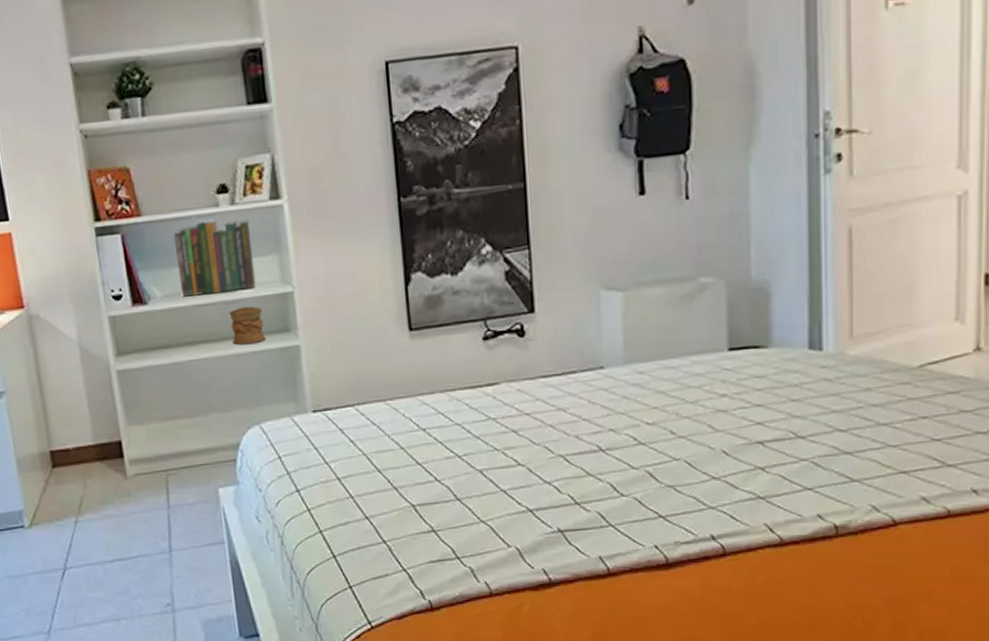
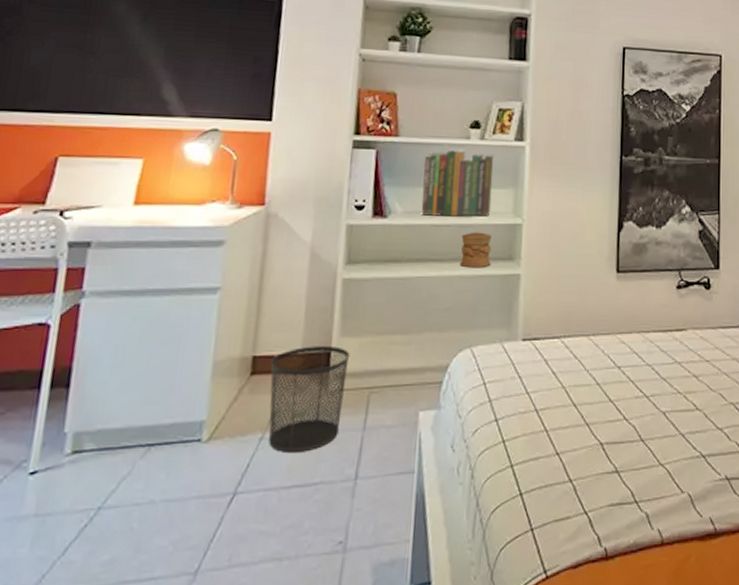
waste bin: none [67,435,145,532] -> present [269,346,350,452]

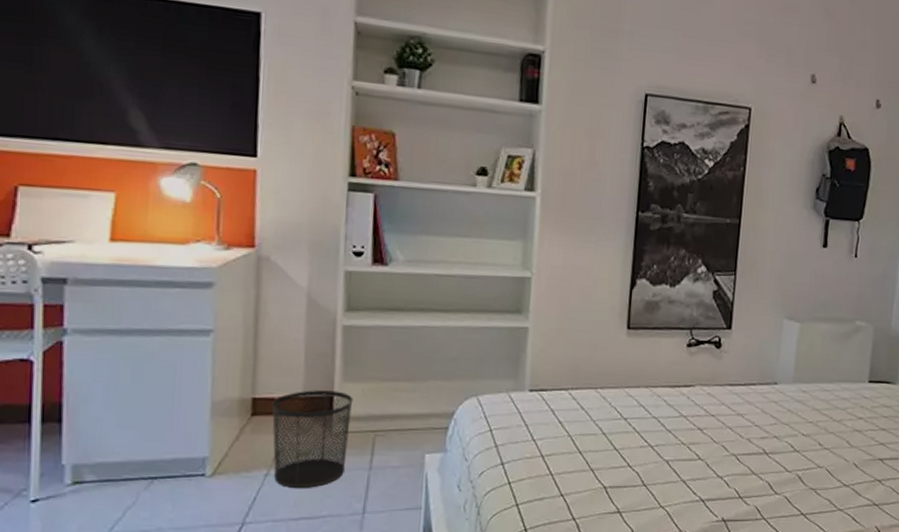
books: present [421,151,493,217] -> none [424,198,501,269]
decorative box: present [459,232,492,268] -> none [465,283,499,320]

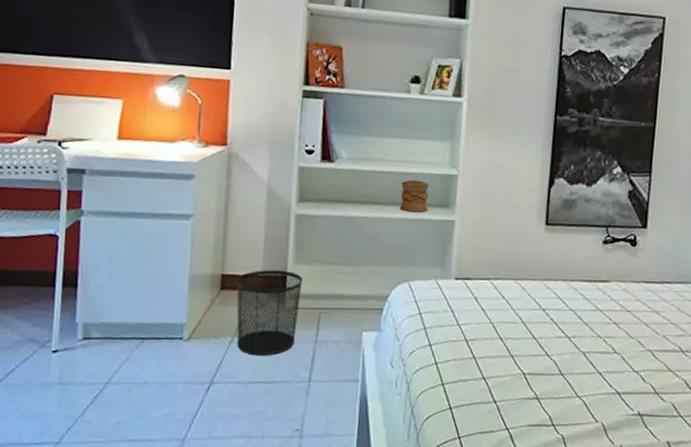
decorative box: none [465,283,499,320] -> present [399,180,429,213]

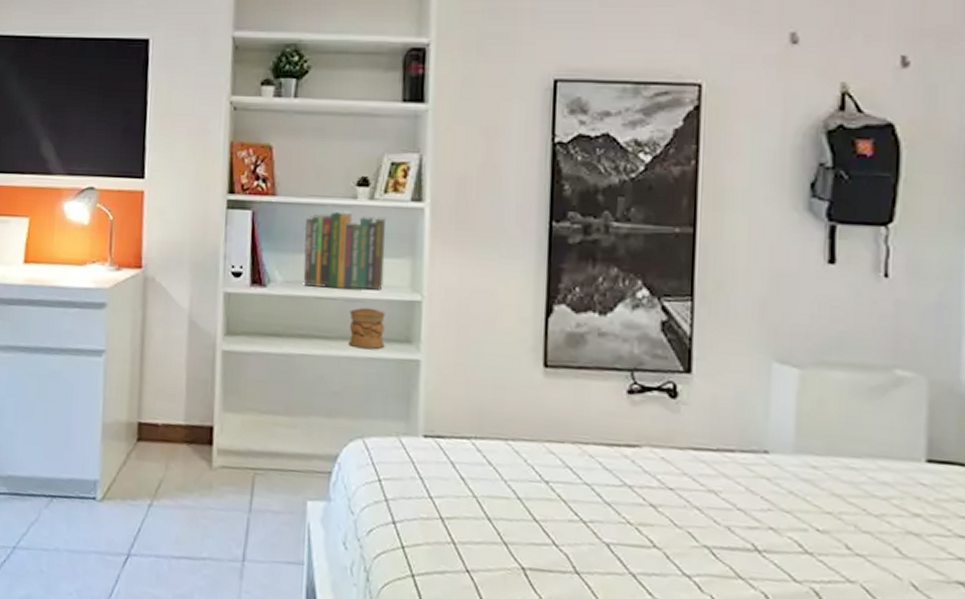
waste bin: present [236,269,303,356] -> none [155,418,233,525]
books: none [365,103,432,167] -> present [303,212,385,291]

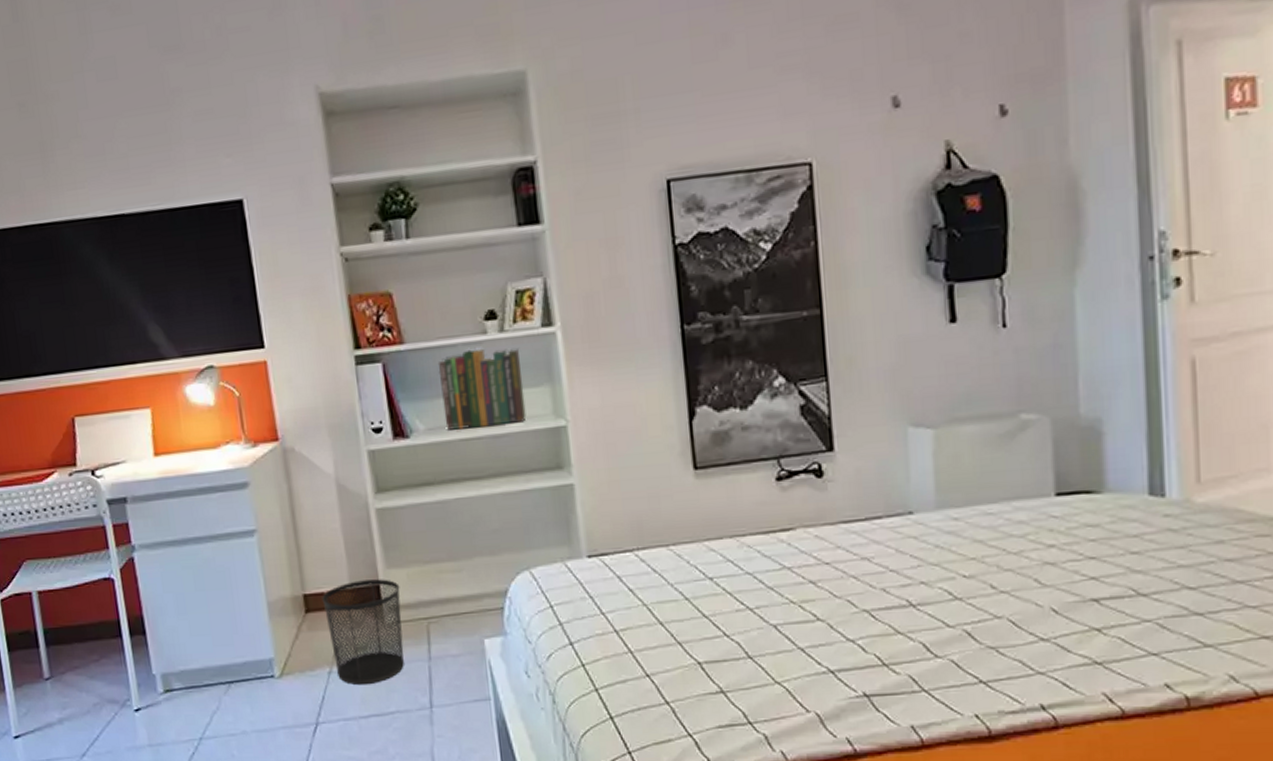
waste bin: none [155,418,233,525] -> present [322,579,404,684]
decorative box: present [348,307,385,350] -> none [497,441,537,483]

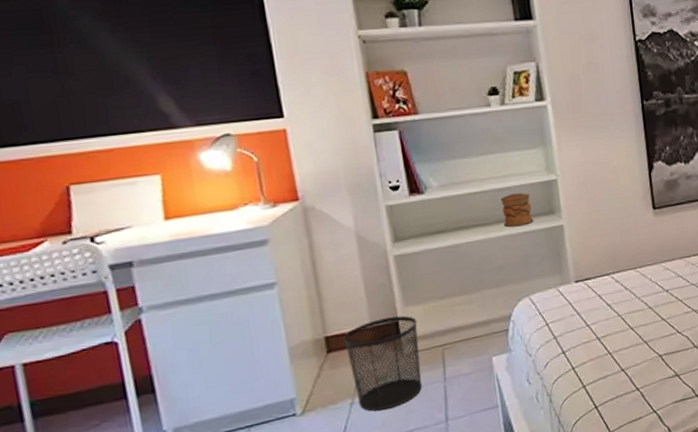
books: present [439,349,526,430] -> none [449,119,524,186]
decorative box: none [497,441,537,483] -> present [500,193,534,227]

